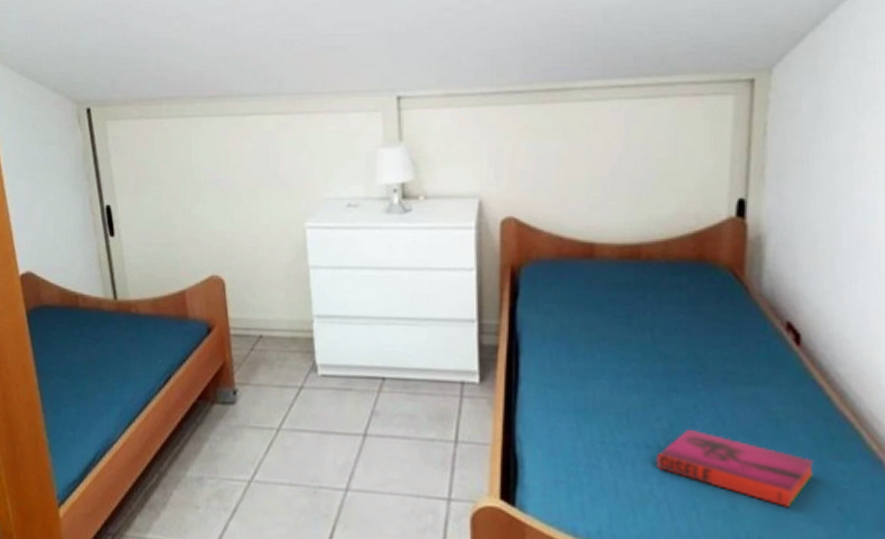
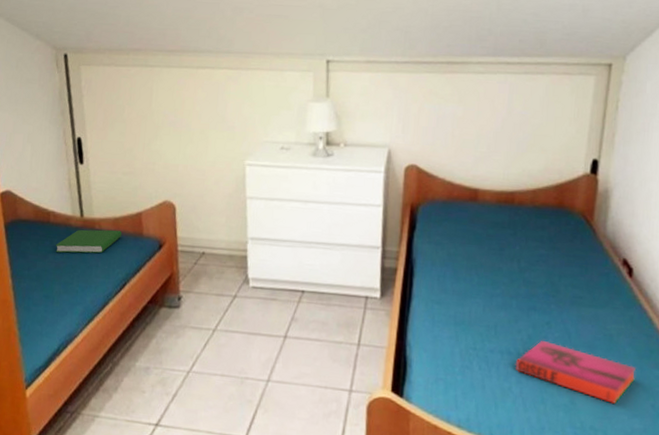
hardcover book: none [86,313,164,343] -> present [55,229,122,254]

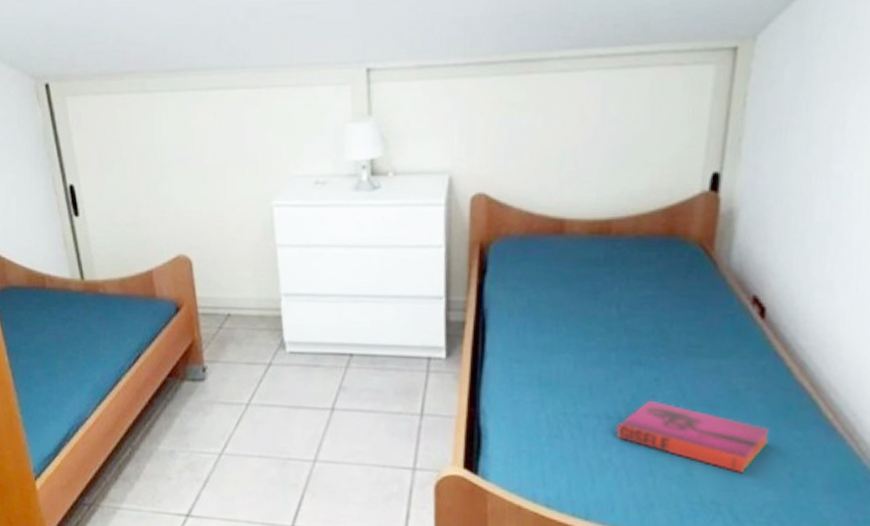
hardcover book: present [55,229,122,254] -> none [54,293,131,323]

